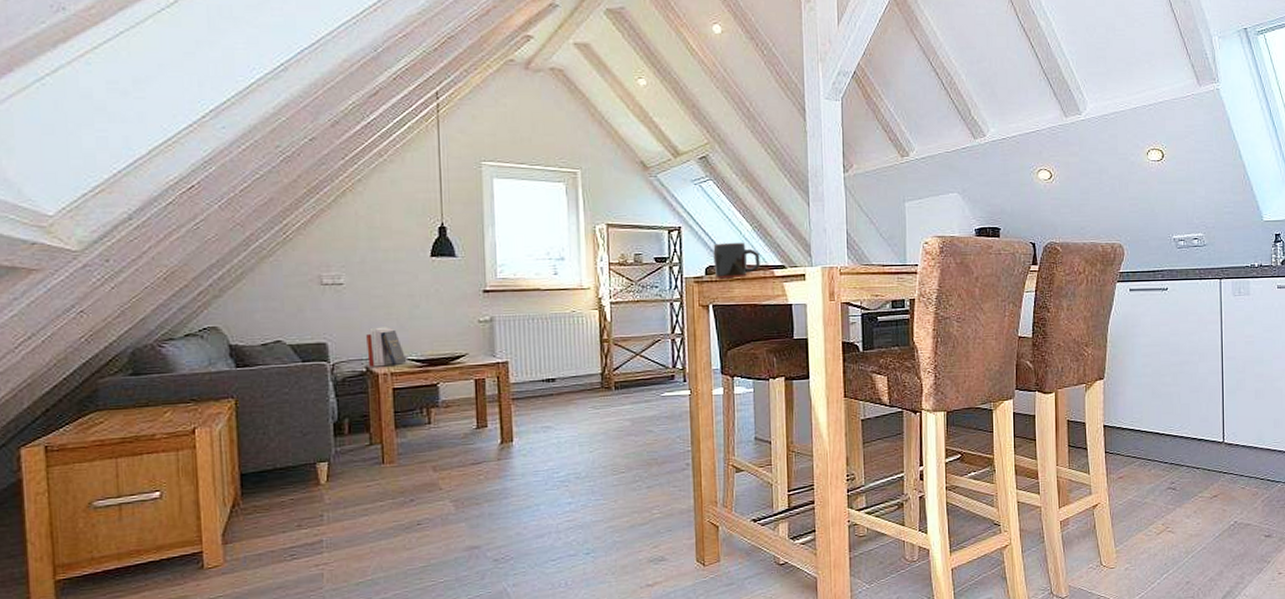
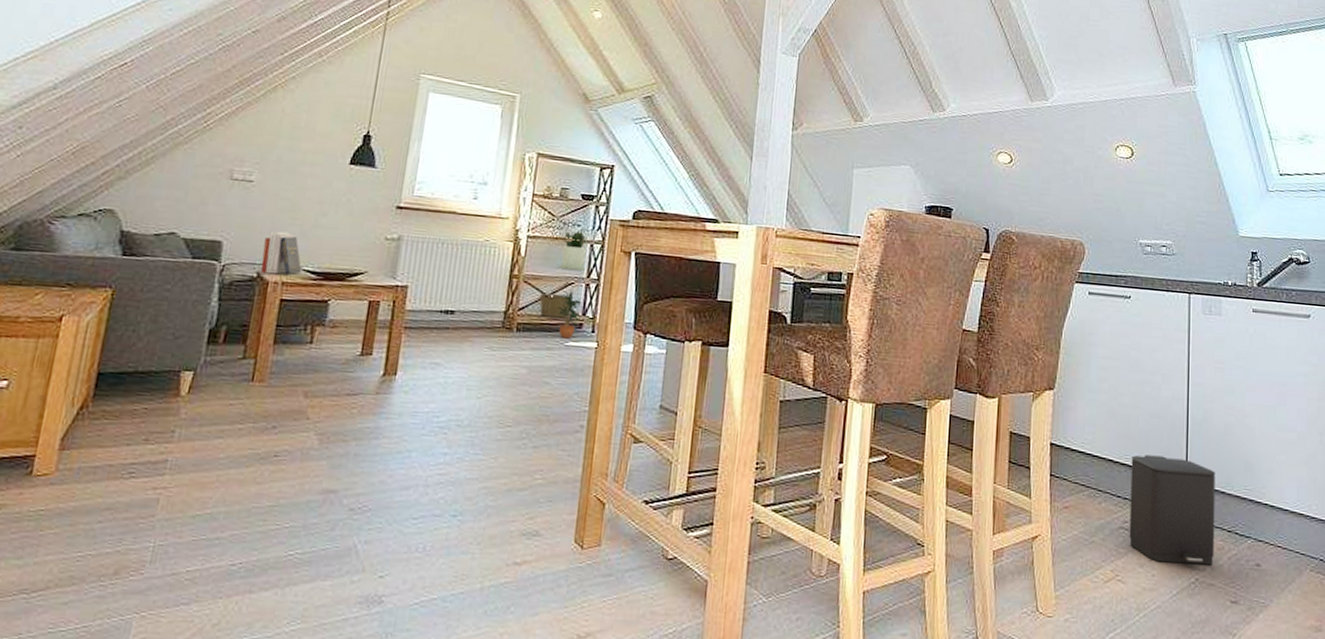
basket: none [632,350,660,373] -> present [540,290,570,318]
planter: none [643,291,669,329] -> present [558,229,586,272]
potted plant: none [649,346,673,390] -> present [557,289,584,339]
mug: present [713,242,760,279] -> none [642,187,693,227]
pedal bin: none [1175,424,1250,512] -> present [1129,455,1215,566]

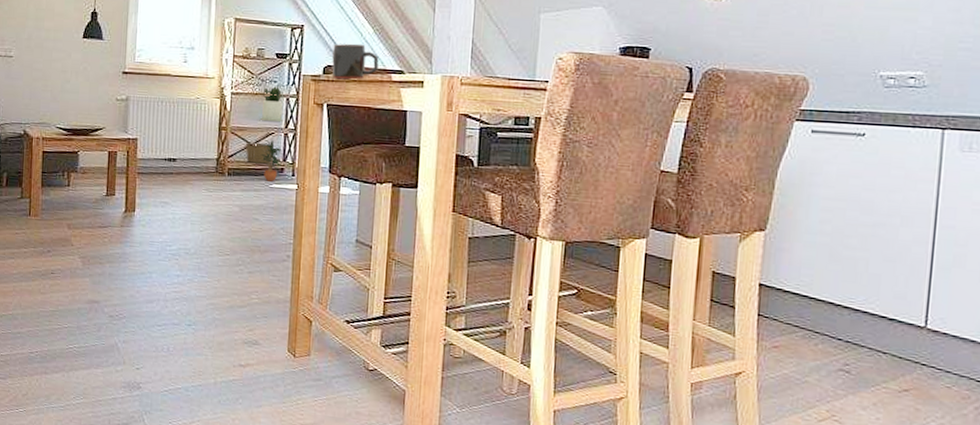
books: present [260,231,302,276] -> none [25,96,56,132]
mug: none [642,187,693,227] -> present [332,43,379,80]
pedal bin: present [1129,455,1215,566] -> none [850,299,965,414]

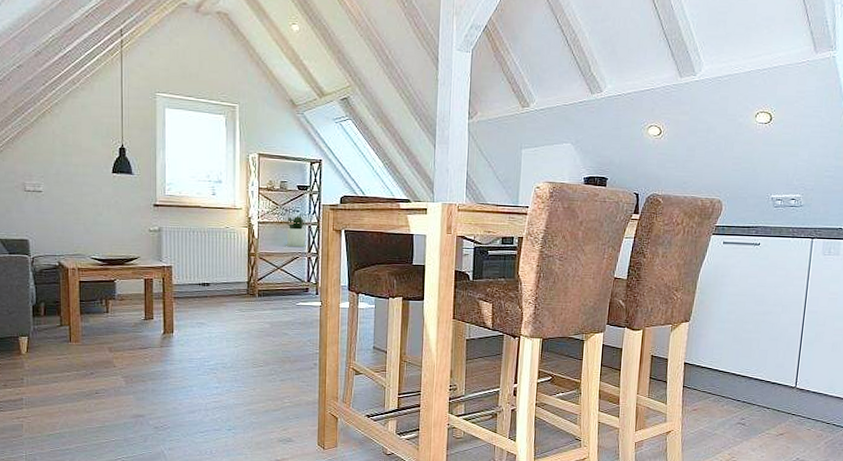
basket: present [246,140,272,164] -> none [274,264,297,285]
potted plant: present [261,139,284,182] -> none [288,262,308,300]
mug: present [332,43,379,80] -> none [348,176,389,208]

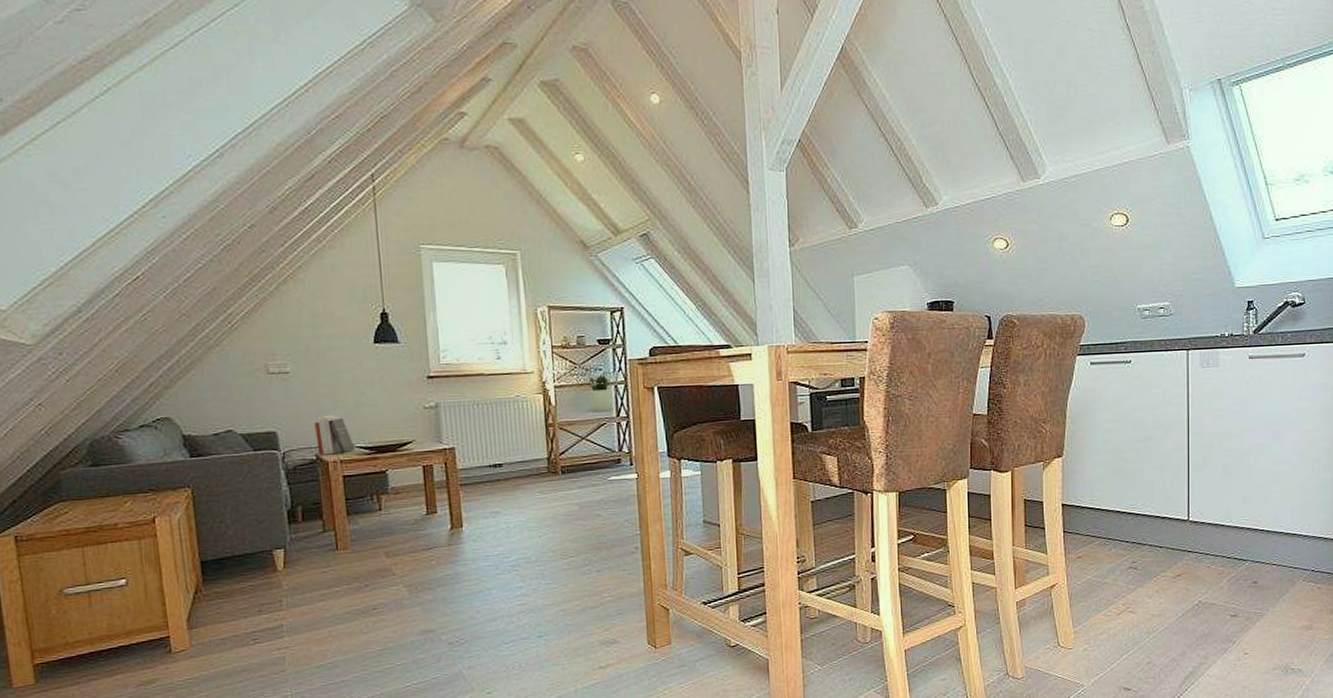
books: none [59,229,91,263] -> present [314,414,356,455]

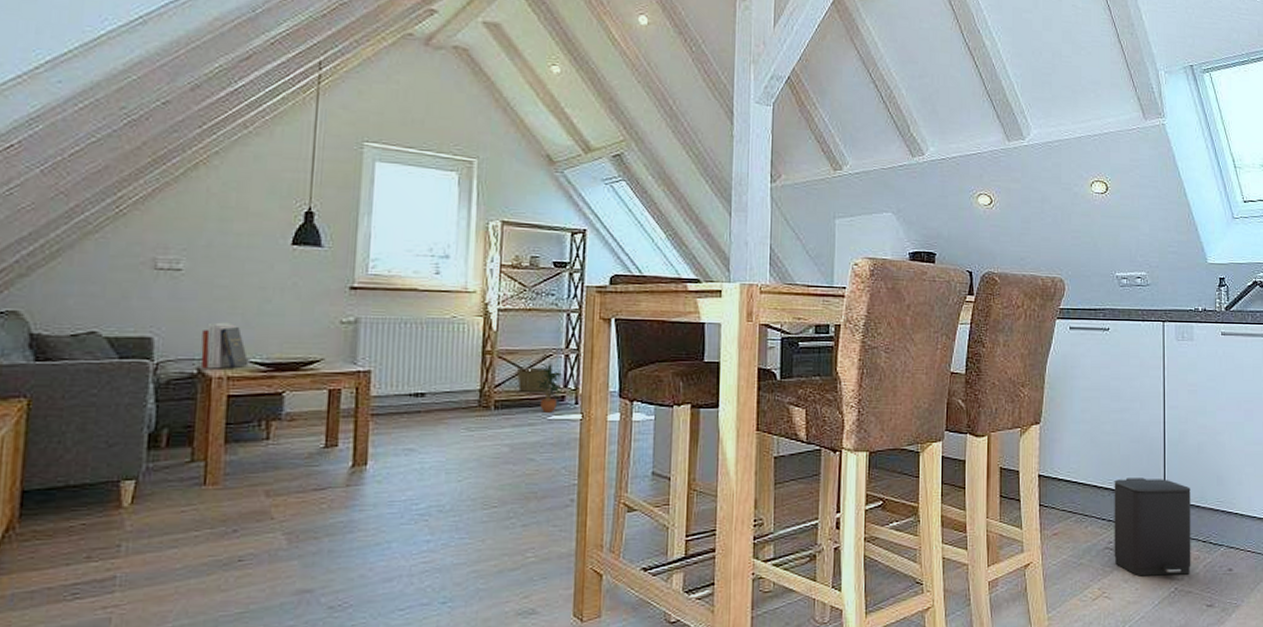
basket: none [577,434,606,458] -> present [517,365,550,392]
planter: present [588,374,614,413] -> none [534,300,563,342]
potted plant: none [595,430,619,474] -> present [537,362,564,413]
pedal bin: none [1137,501,1215,592] -> present [1114,478,1191,576]

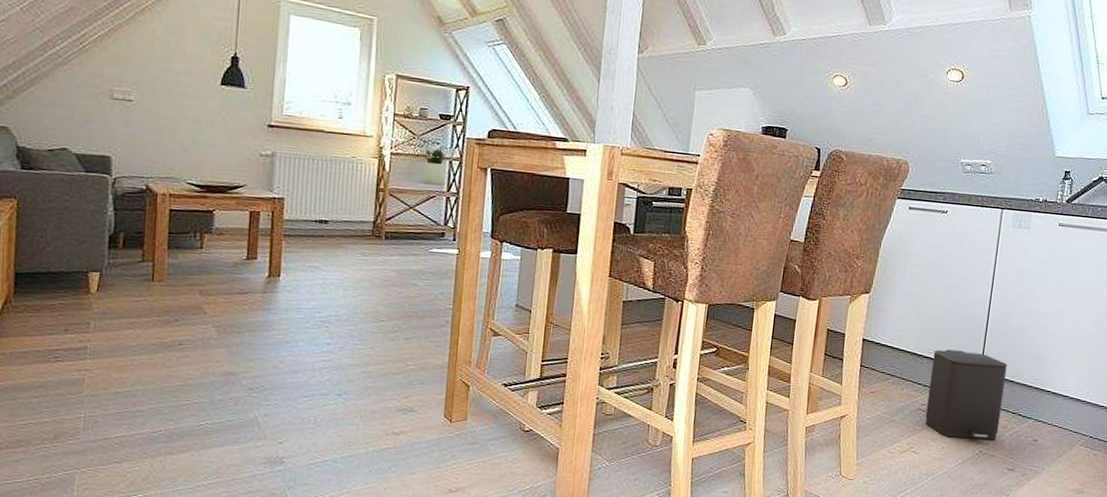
books: present [200,322,249,369] -> none [148,147,187,188]
basket: present [517,365,550,392] -> none [405,203,433,228]
planter: none [534,300,563,342] -> present [420,147,445,186]
potted plant: present [537,362,564,413] -> none [421,202,445,246]

